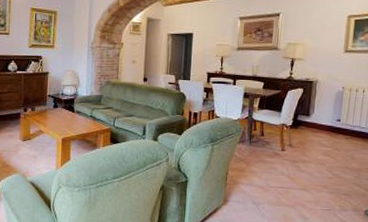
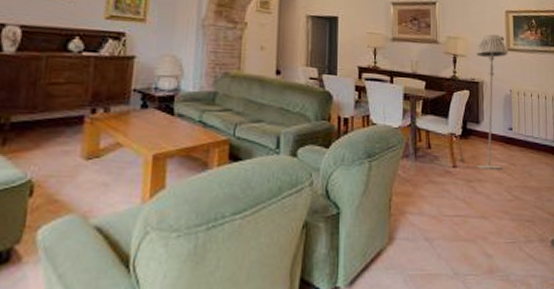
floor lamp: none [303,38,346,153] -> present [475,34,508,169]

